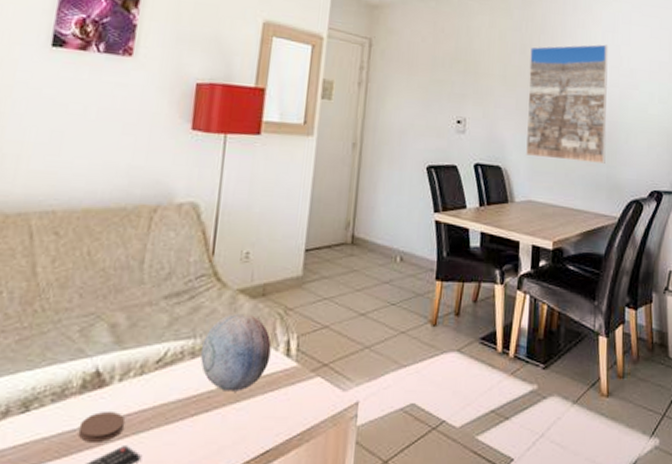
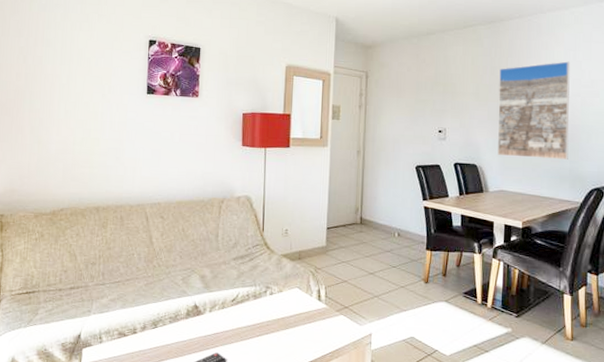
coaster: present [78,412,126,442] -> none [187,331,216,349]
decorative orb: present [200,313,272,391] -> none [260,270,307,322]

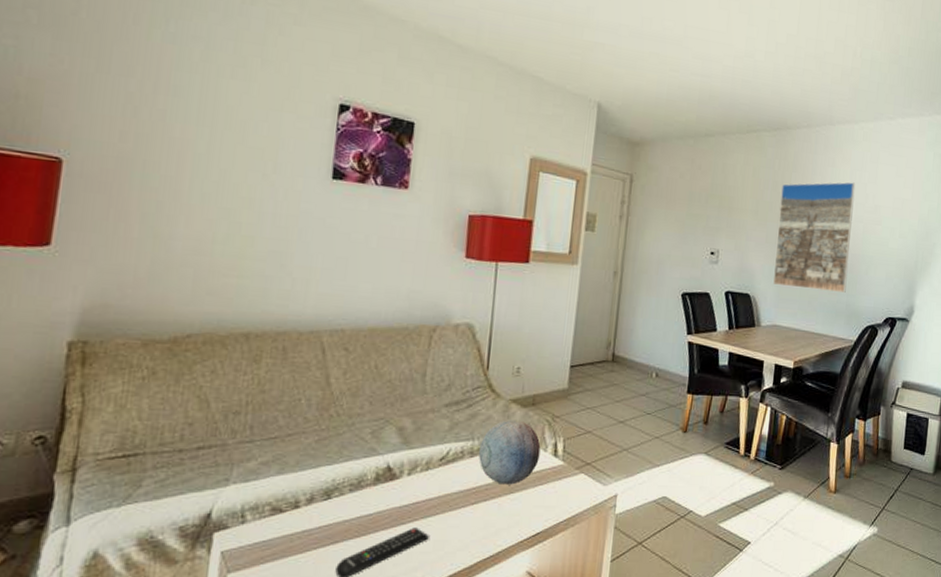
decorative orb: none [260,270,307,322] -> present [479,419,541,485]

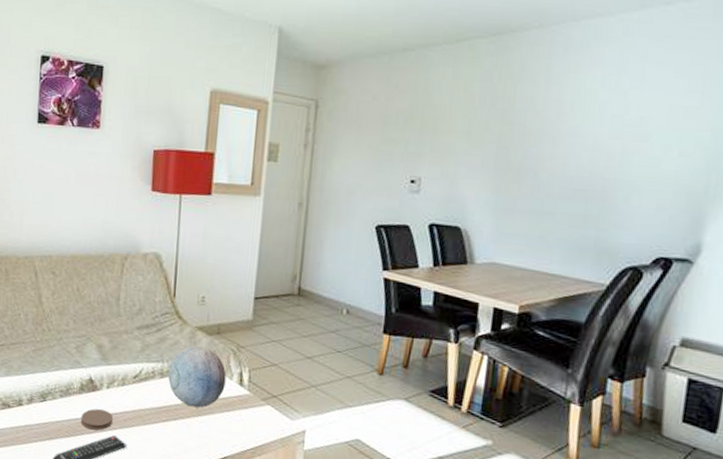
coaster: none [374,500,415,524] -> present [80,408,114,431]
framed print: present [773,182,856,293] -> none [491,89,610,226]

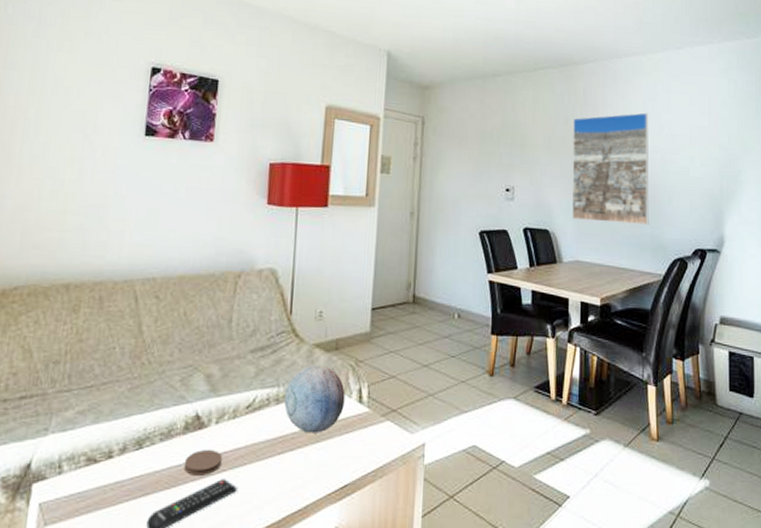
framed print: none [491,89,610,226] -> present [572,112,649,225]

